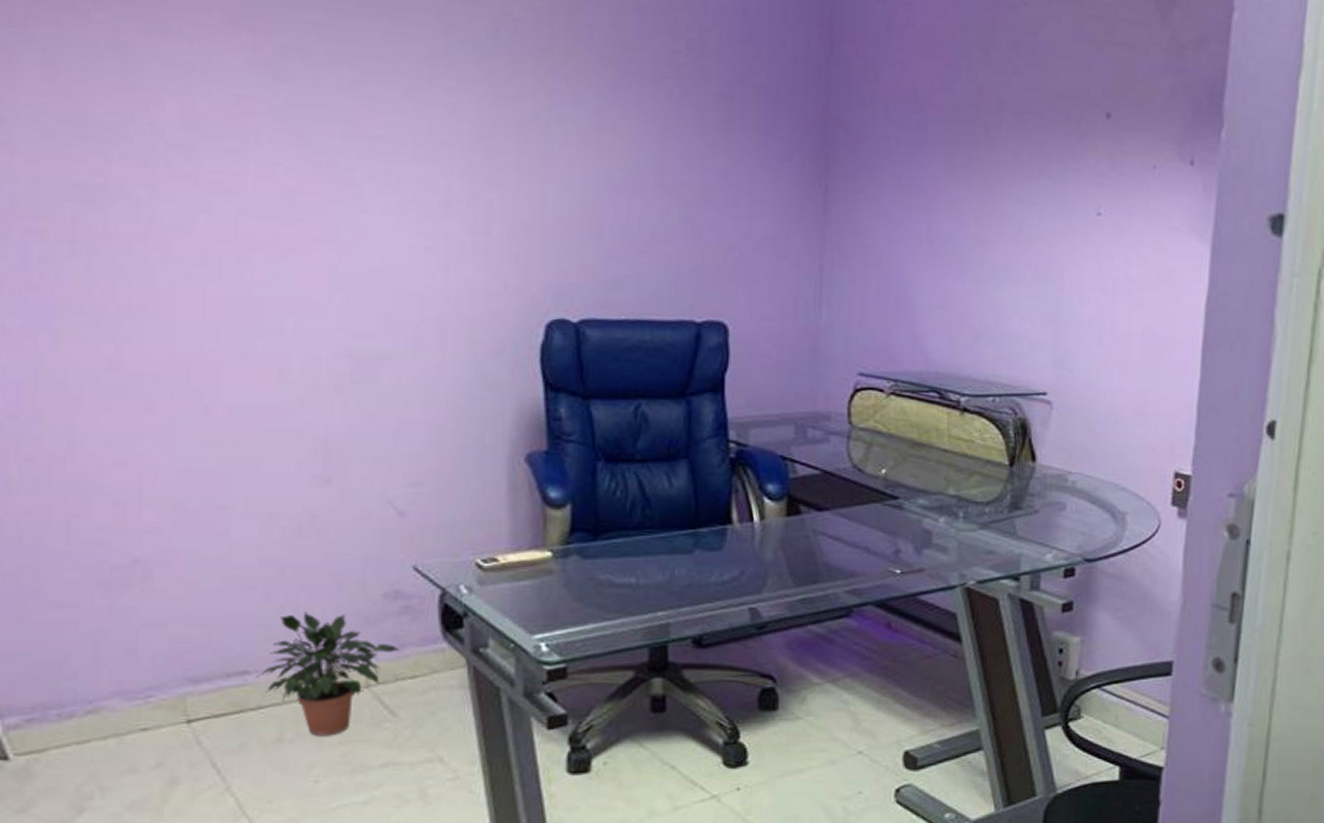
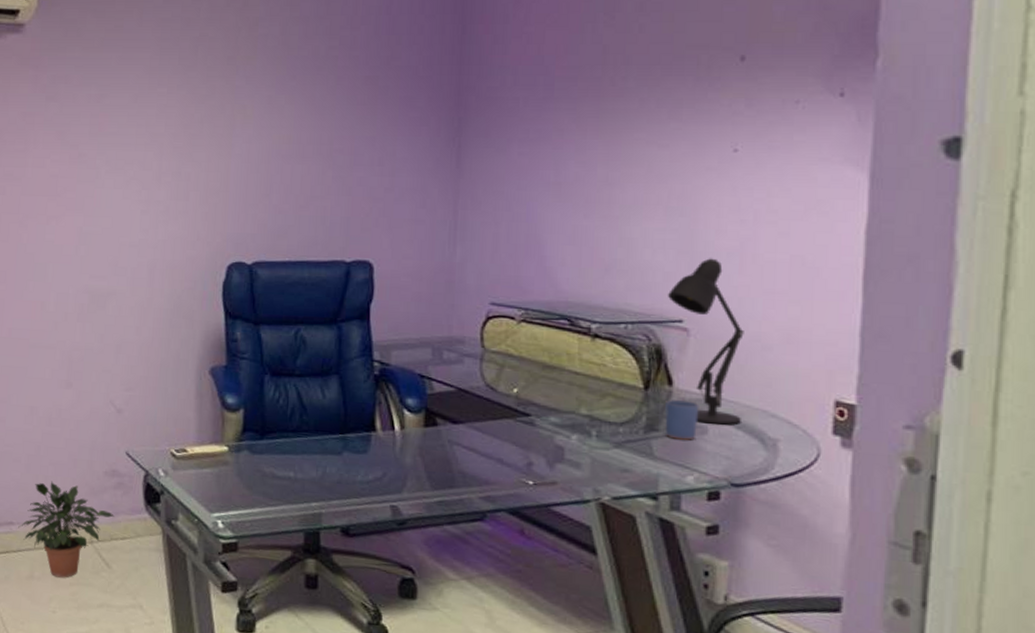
mug: none [1028,476,1059,517] -> present [665,400,699,440]
desk lamp: none [1034,327,1101,501] -> present [668,258,744,426]

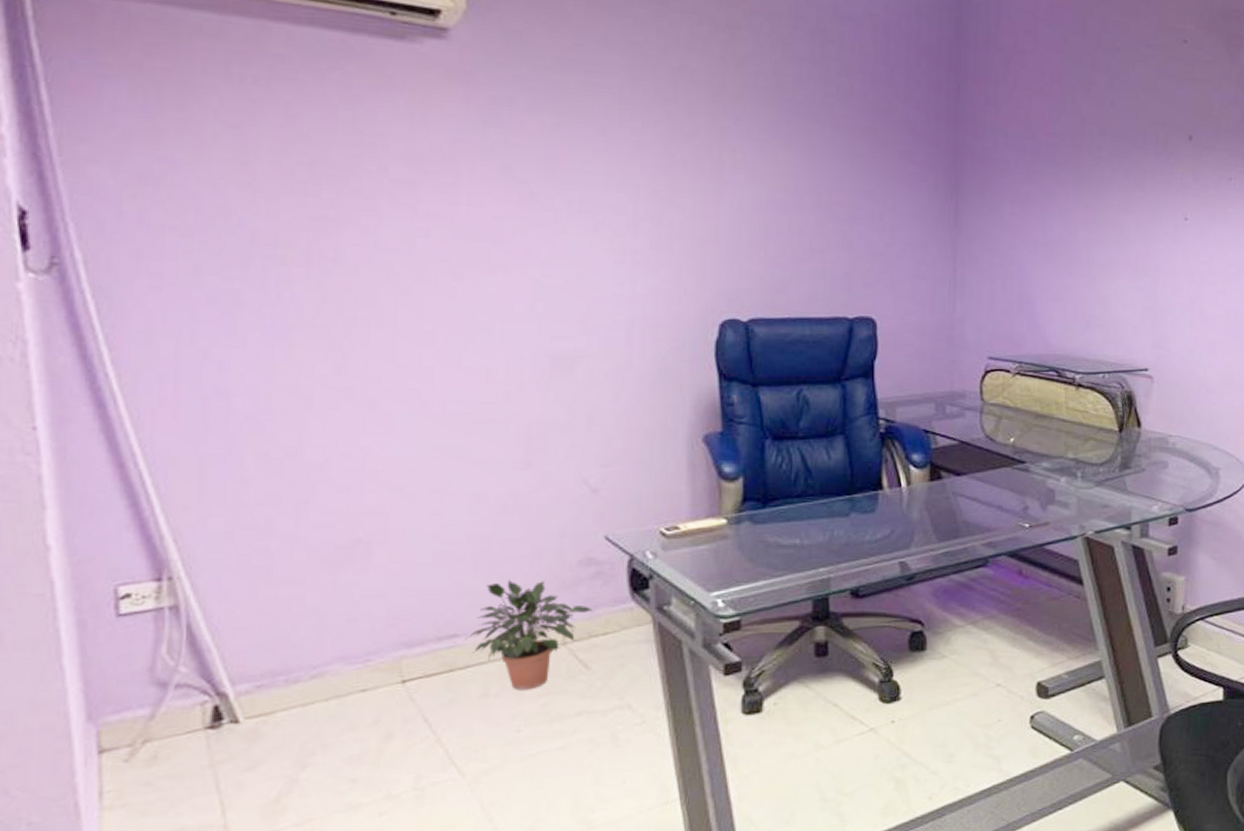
mug: present [665,400,699,440] -> none [1135,440,1162,474]
desk lamp: present [668,258,744,426] -> none [1136,313,1194,460]

